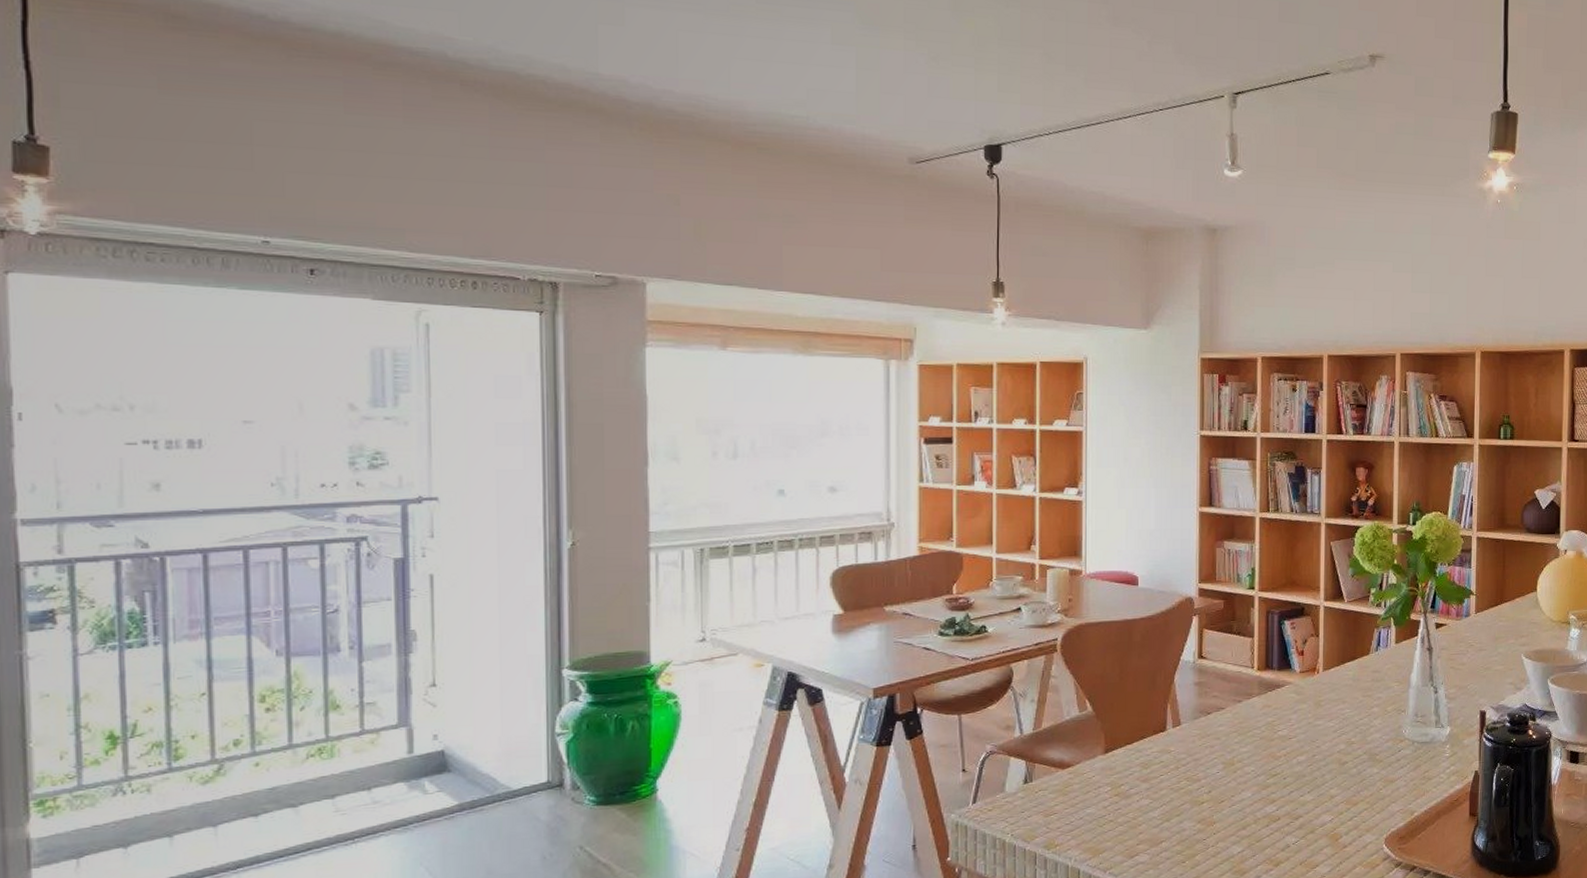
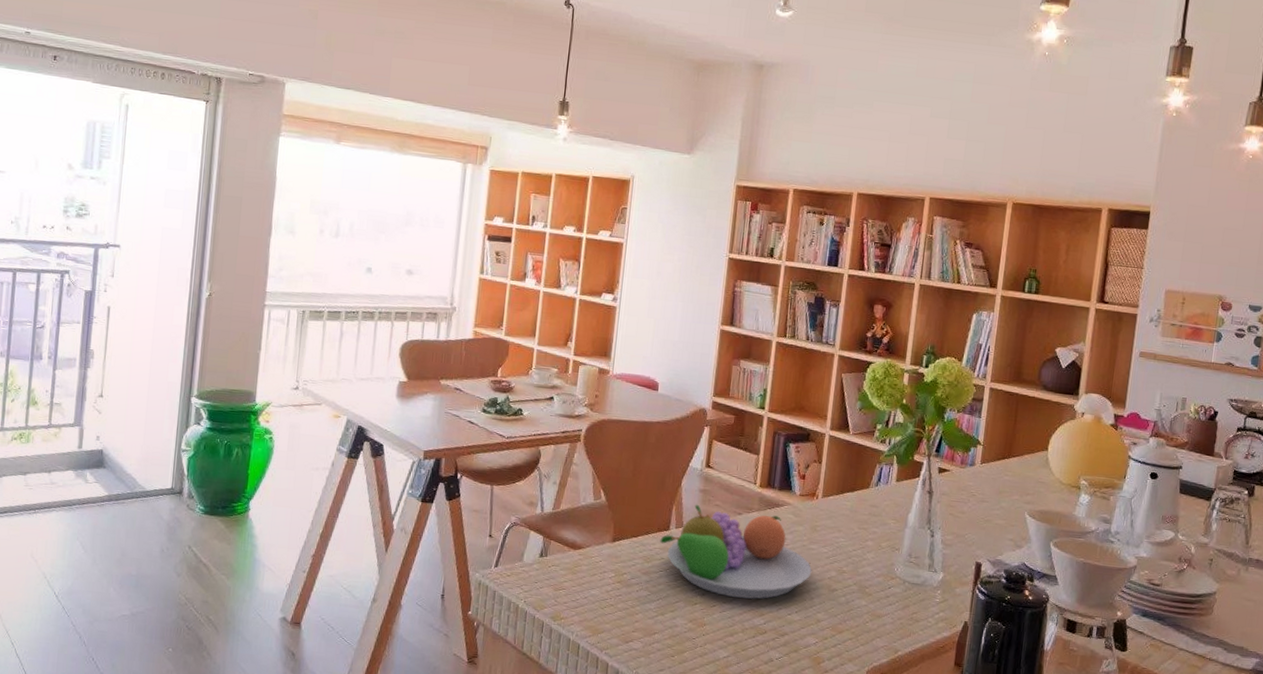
fruit bowl: none [1157,697,1320,789] -> present [660,504,812,599]

